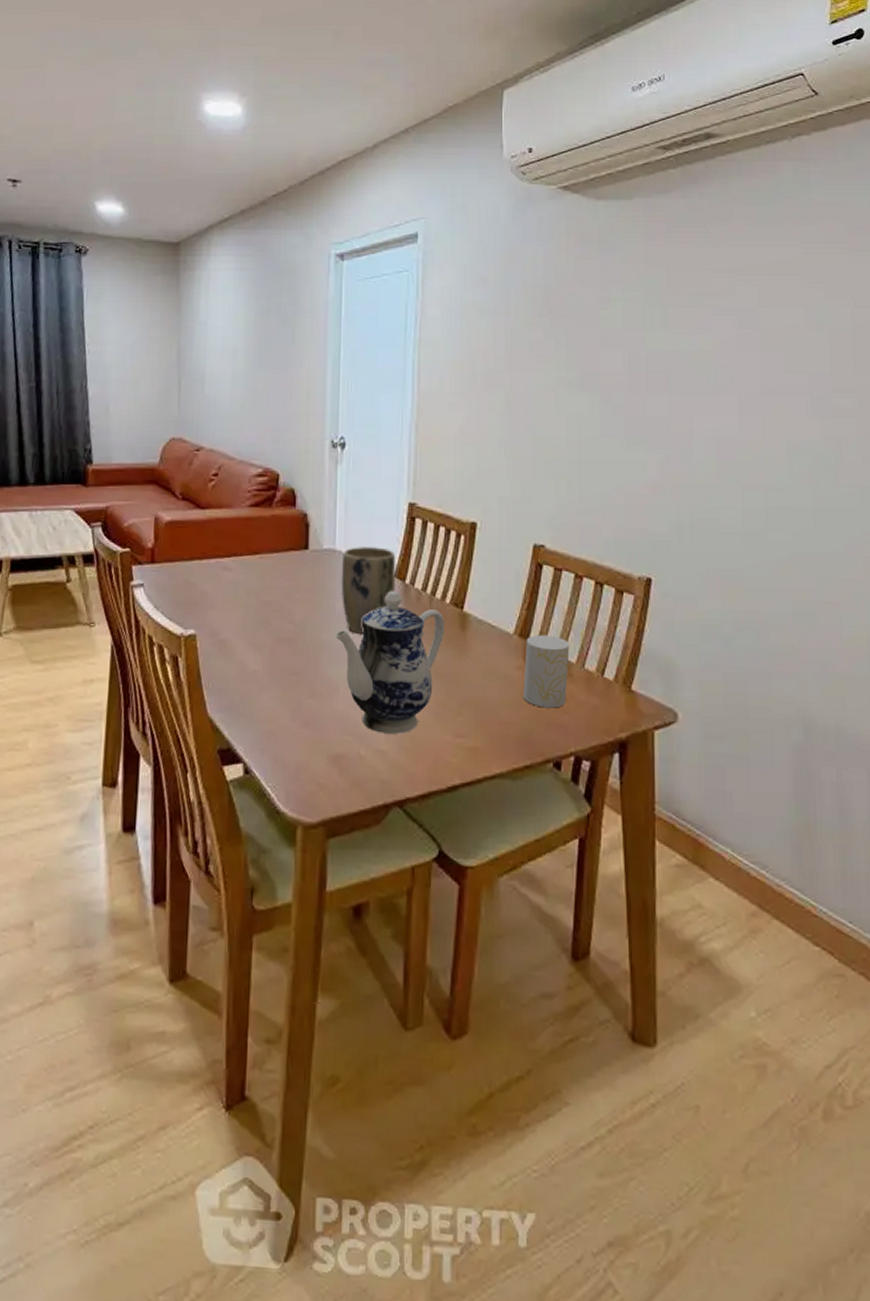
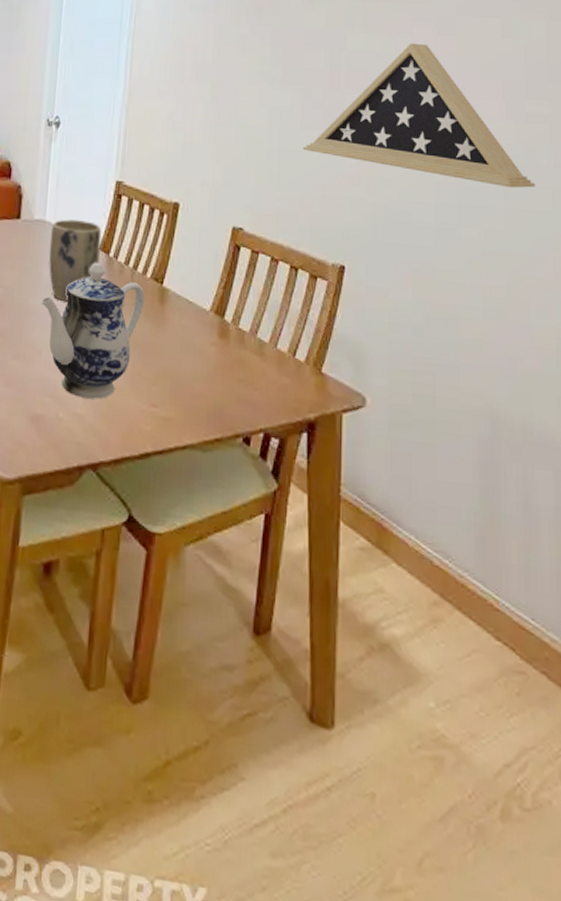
cup: present [523,634,570,708] -> none [216,313,263,385]
display case: none [604,339,843,487] -> present [303,42,535,188]

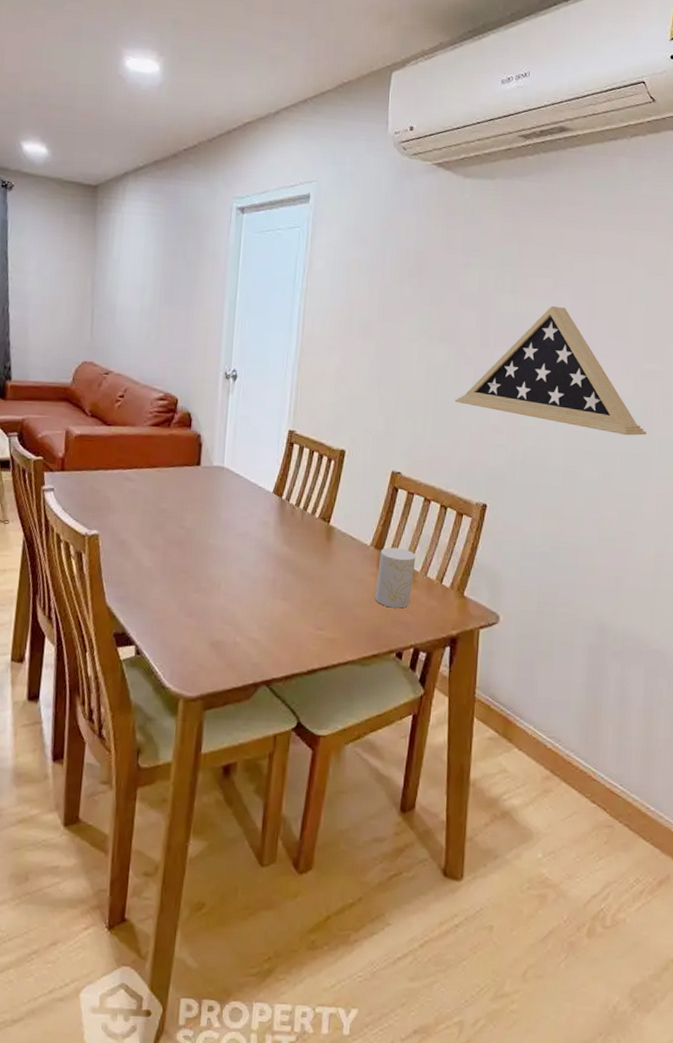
teapot: present [41,263,145,400] -> none [220,505,314,625]
plant pot: present [48,219,102,301] -> none [226,465,276,540]
cup: none [216,313,263,385] -> present [375,547,416,608]

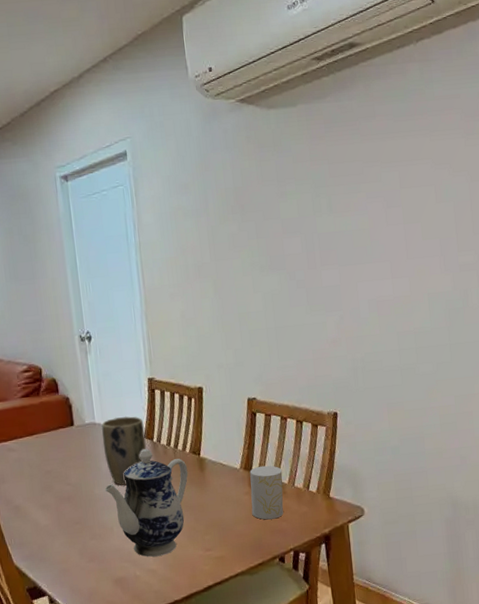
teapot: none [220,505,314,625] -> present [105,449,188,557]
plant pot: none [226,465,276,540] -> present [101,416,147,486]
display case: present [455,305,646,436] -> none [294,218,470,327]

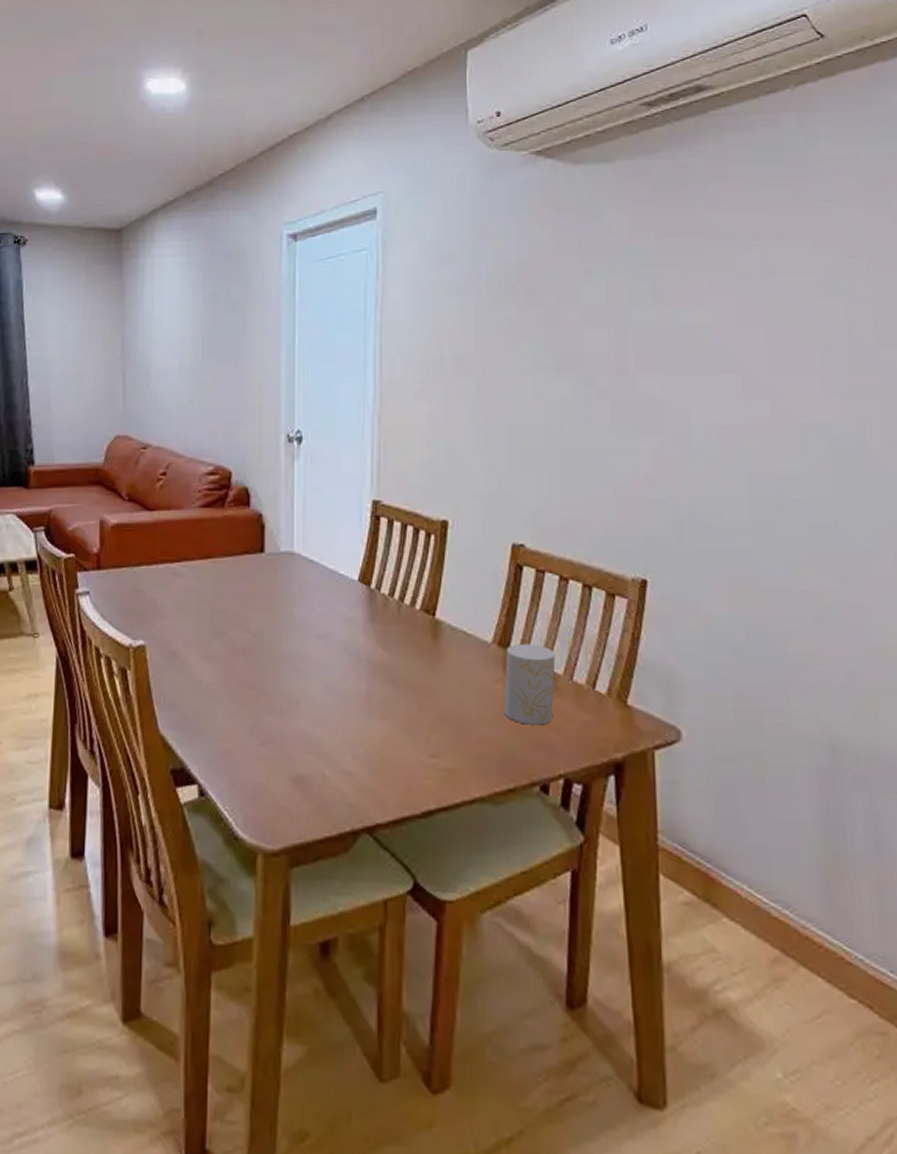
plant pot: present [101,416,147,486] -> none [300,548,360,643]
teapot: present [105,449,188,557] -> none [295,597,415,753]

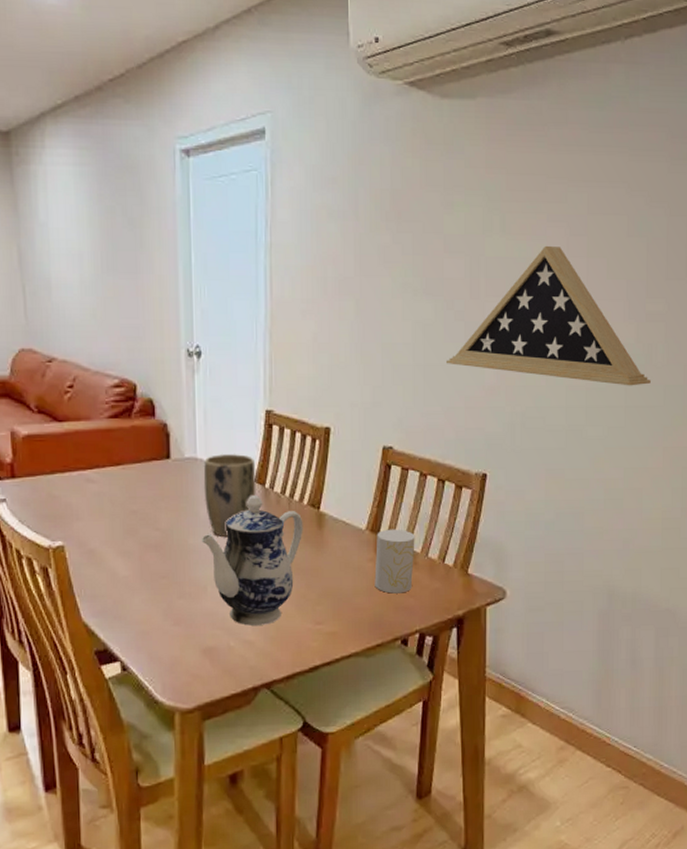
teapot: none [295,597,415,753] -> present [201,496,303,626]
plant pot: none [300,548,360,643] -> present [203,453,256,536]
display case: none [589,312,867,475] -> present [447,245,651,386]

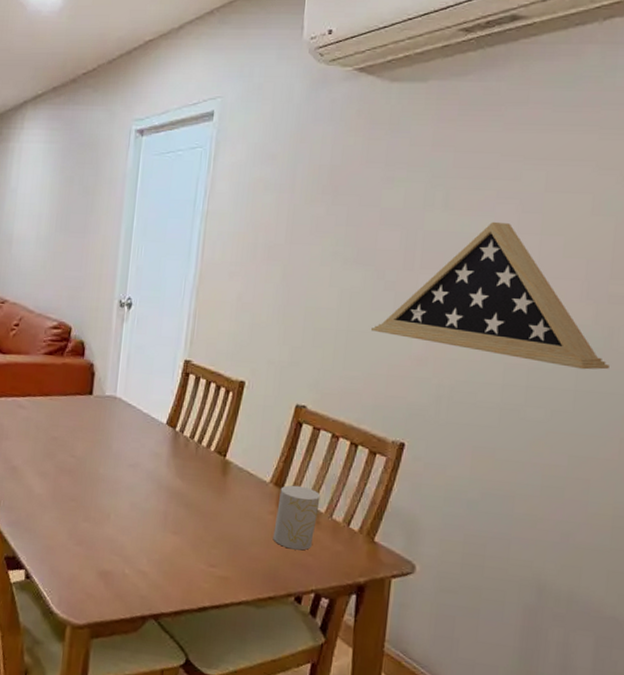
teapot: present [201,496,303,626] -> none [110,436,208,559]
plant pot: present [203,453,256,536] -> none [118,395,169,471]

